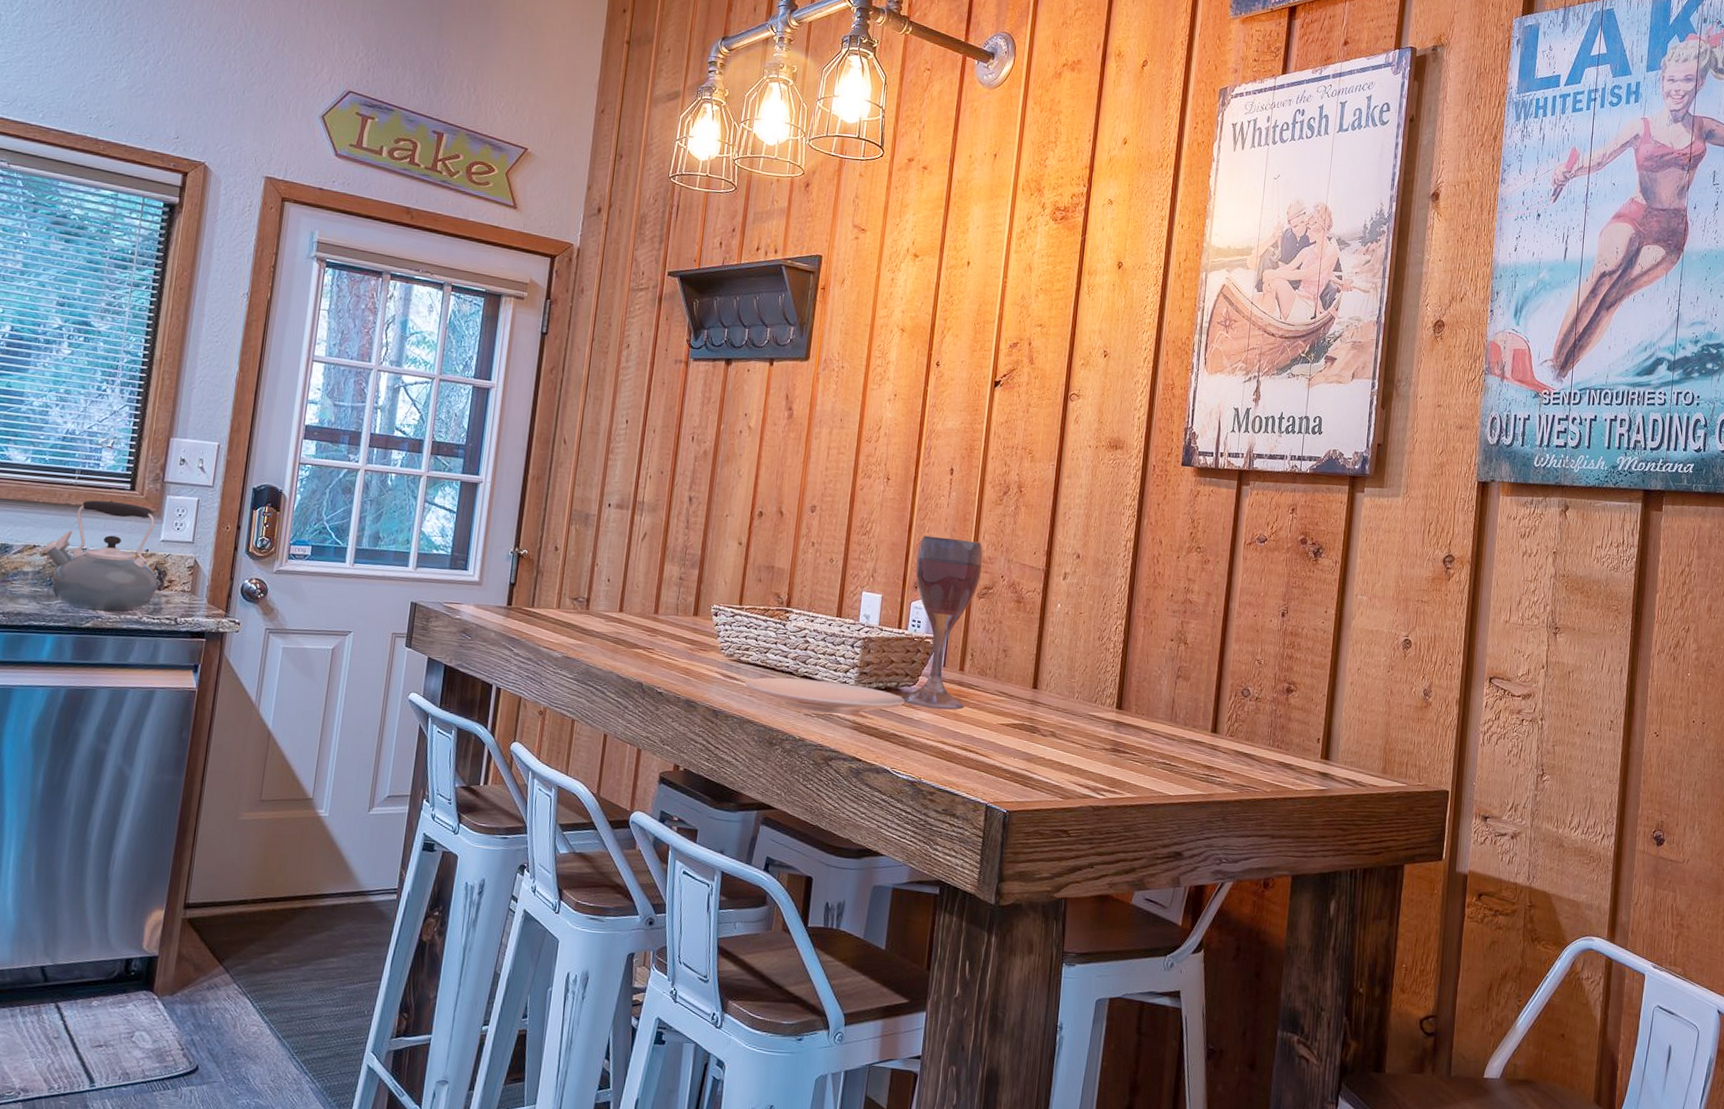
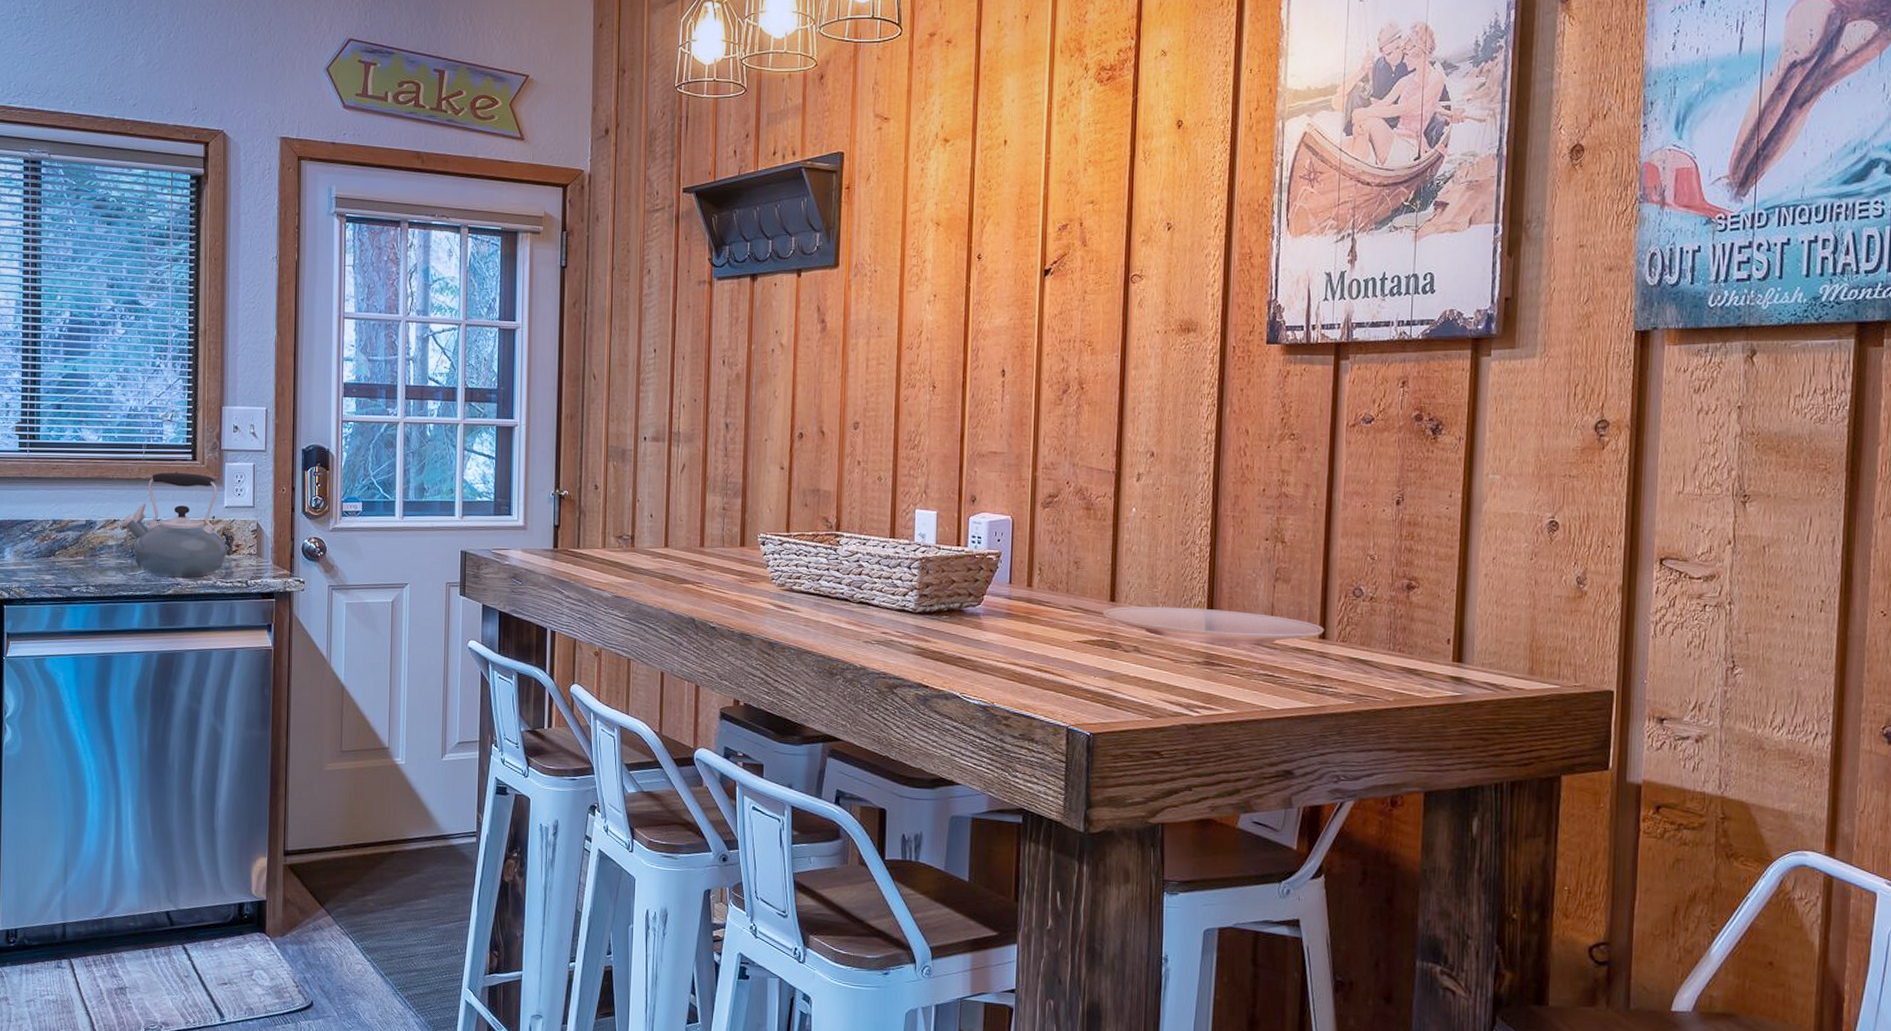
plate: present [745,677,905,715] -> none [800,604,970,640]
cup: present [902,535,983,711] -> none [966,444,1045,630]
plate: none [1025,694,1216,736] -> present [1102,606,1324,645]

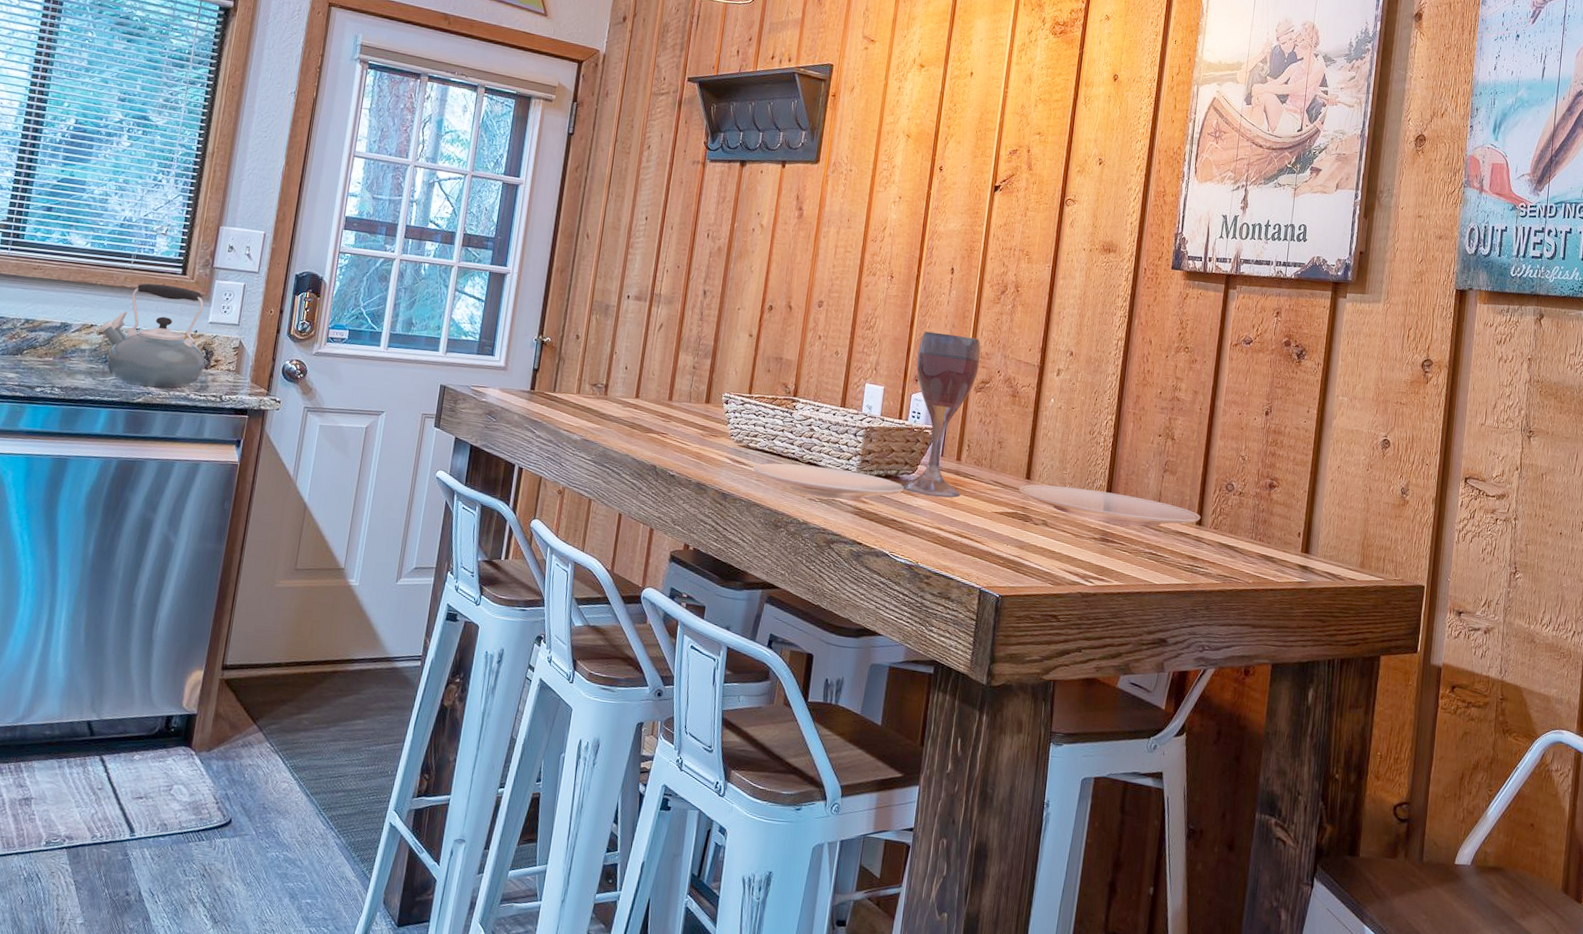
plate: none [800,604,970,640] -> present [753,463,904,500]
cup: none [966,444,1045,630] -> present [901,331,981,499]

